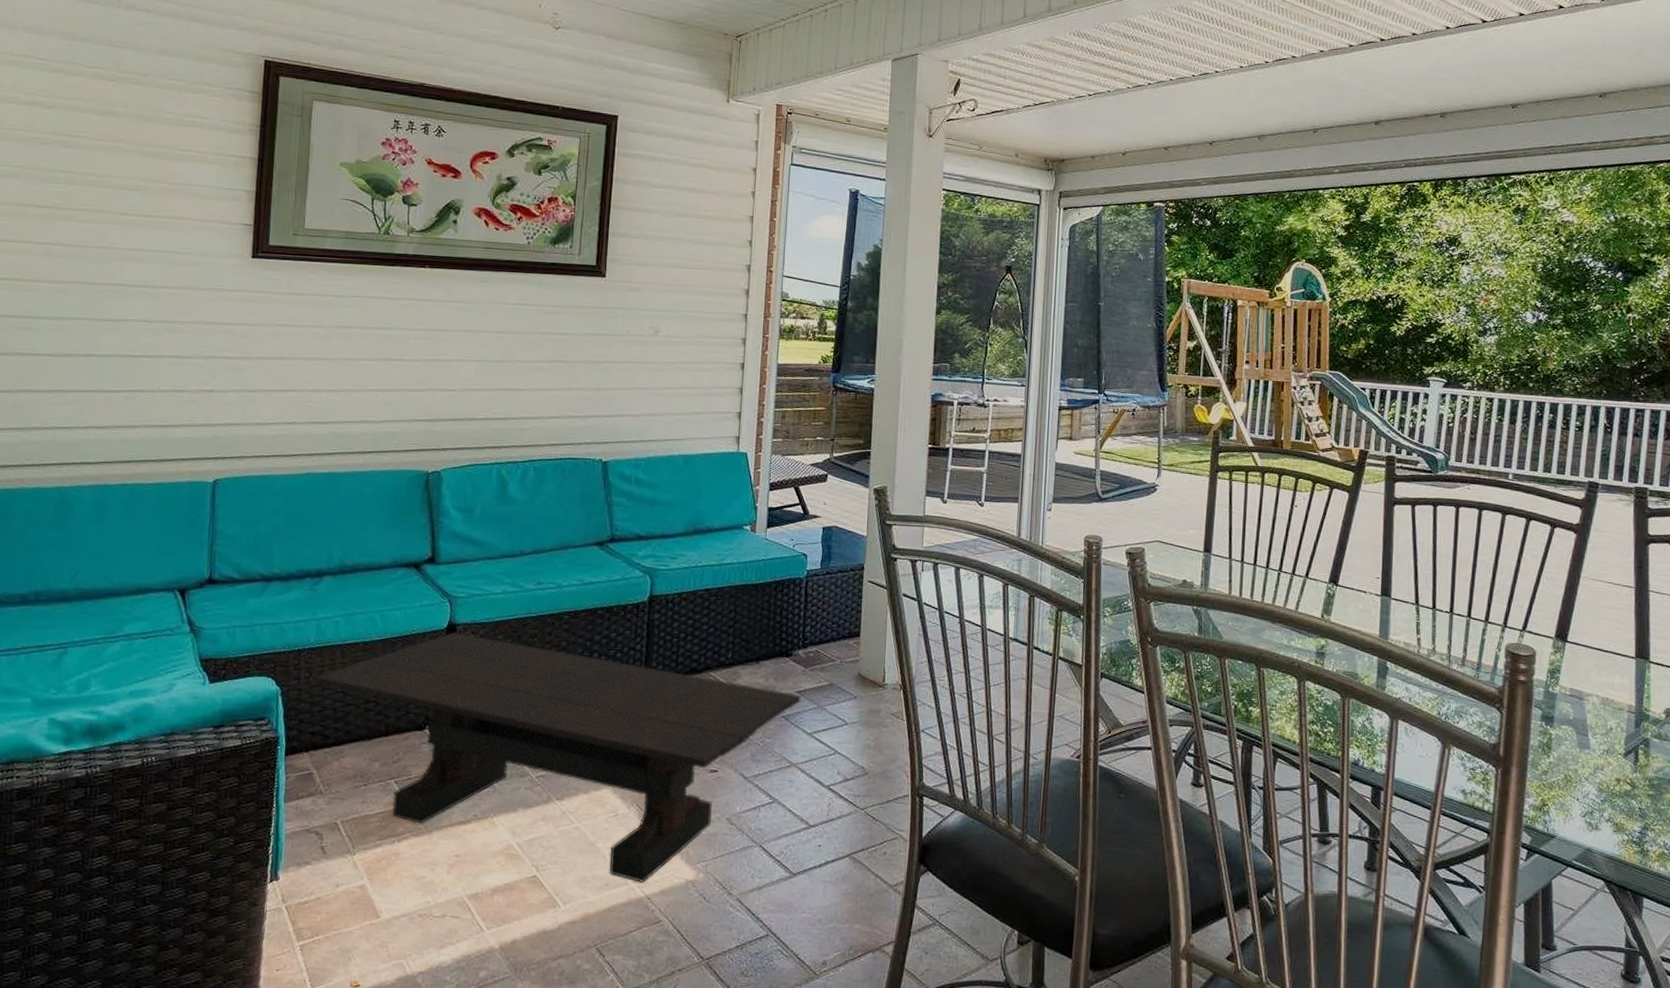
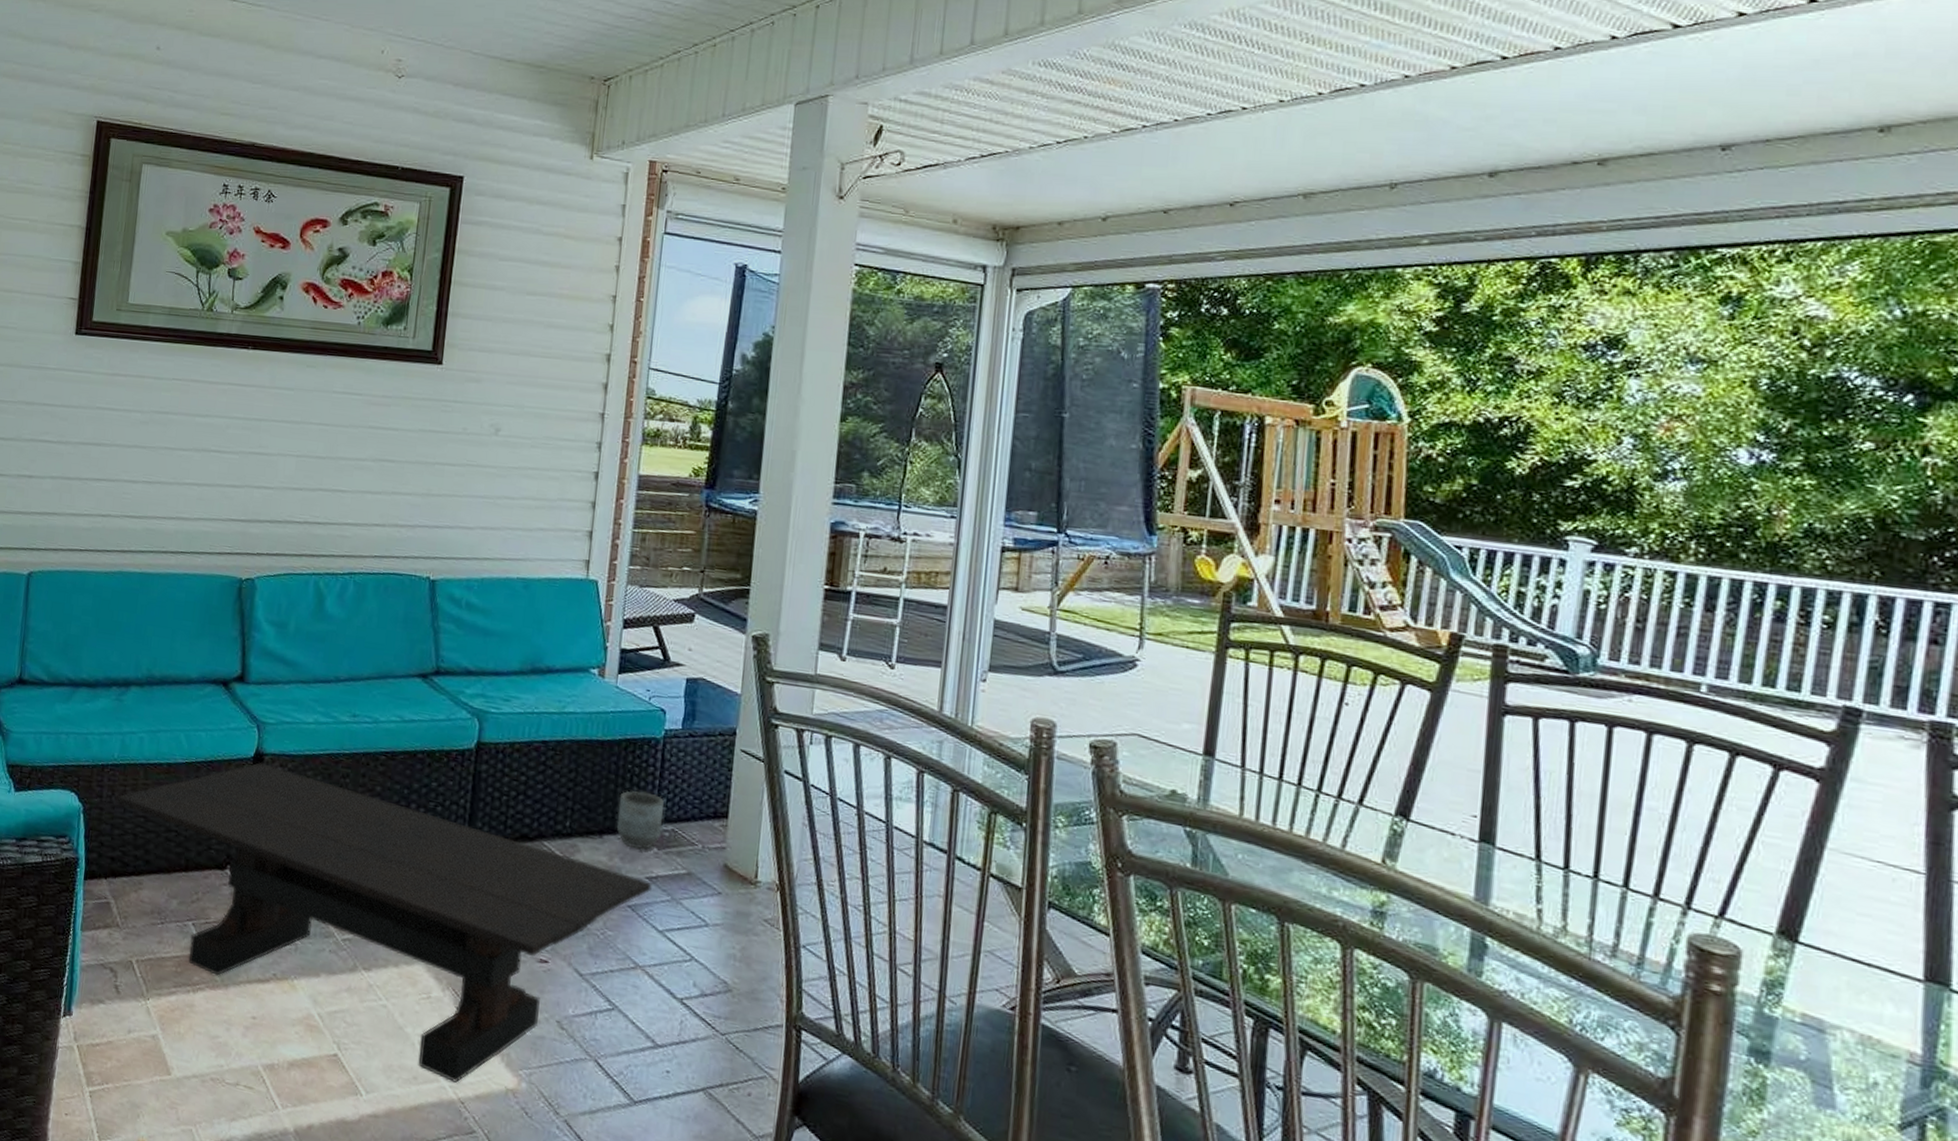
planter: none [770,622,809,670] -> present [616,791,664,850]

